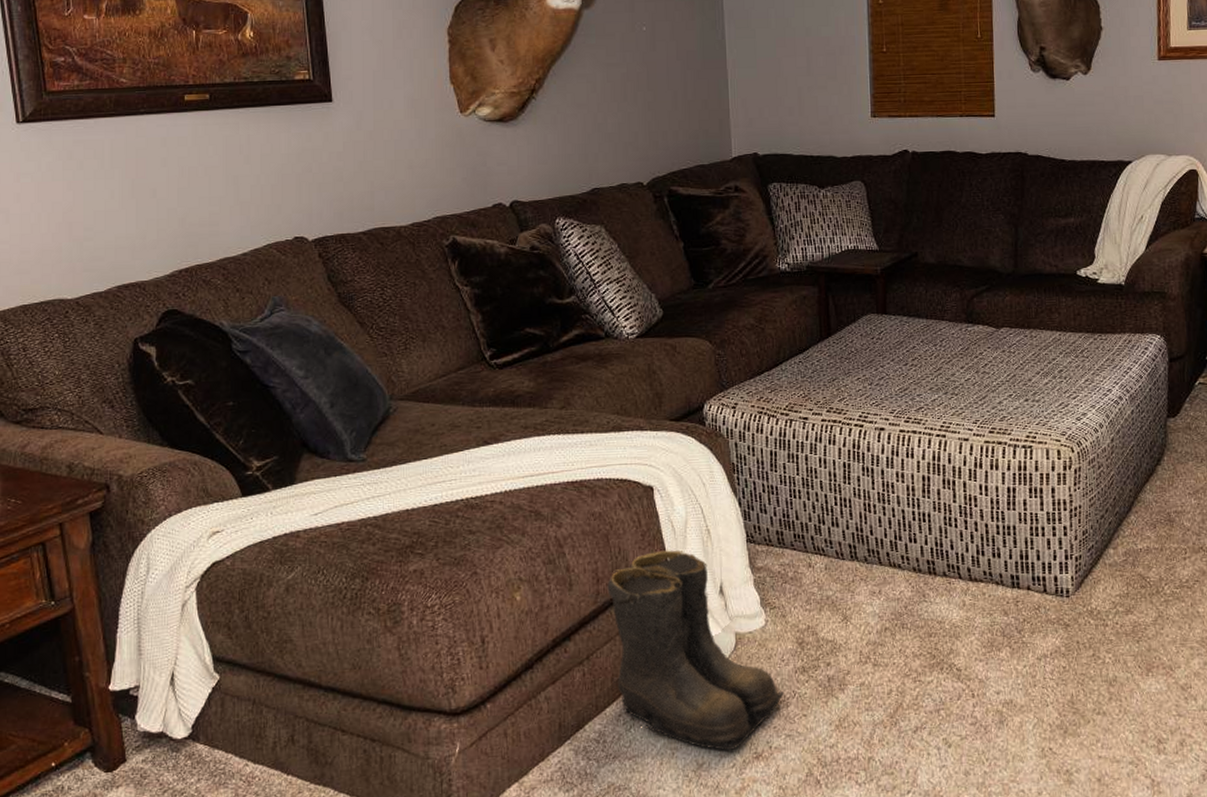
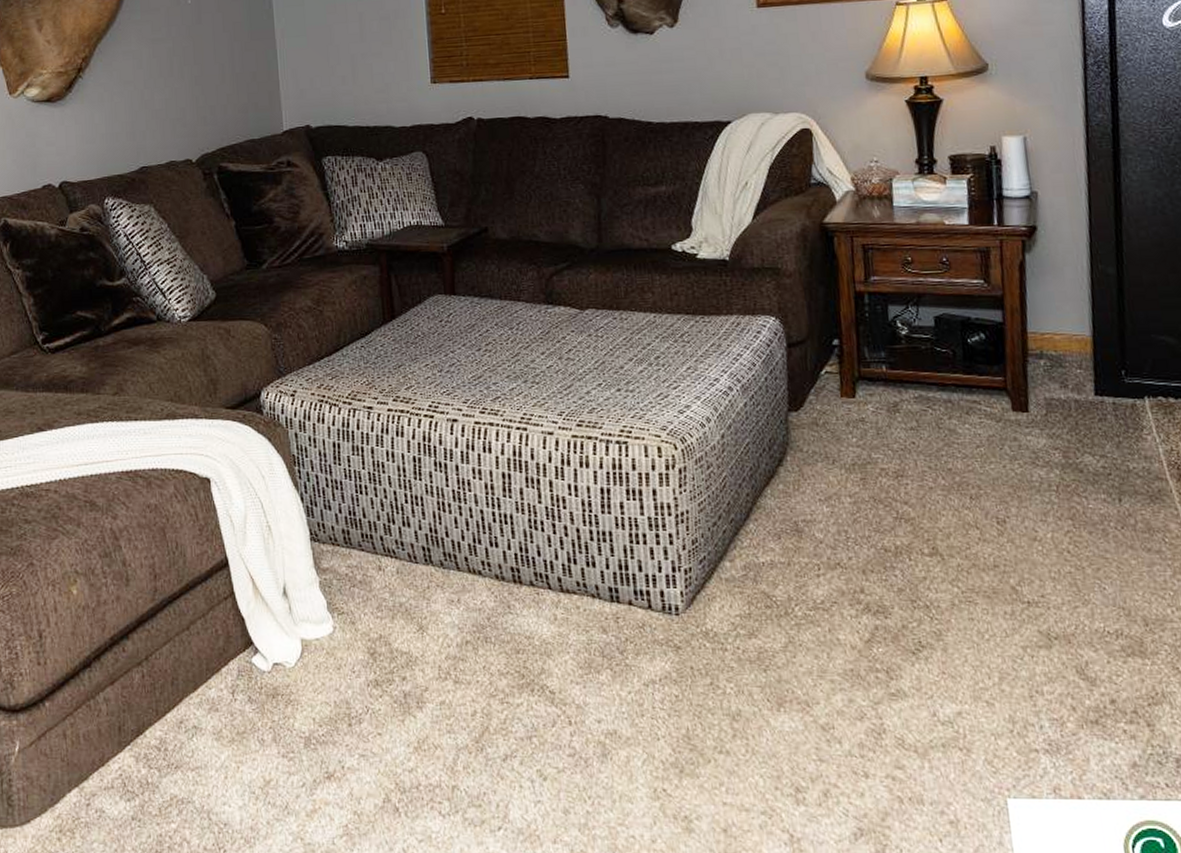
boots: present [607,550,784,751] -> none [165,546,356,769]

